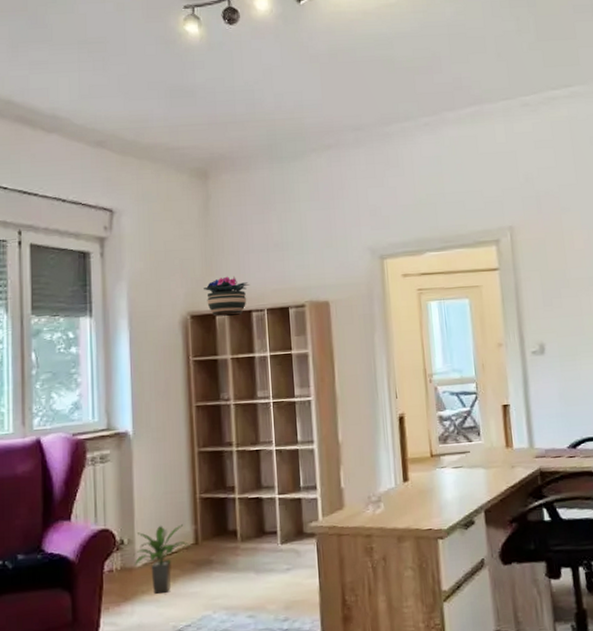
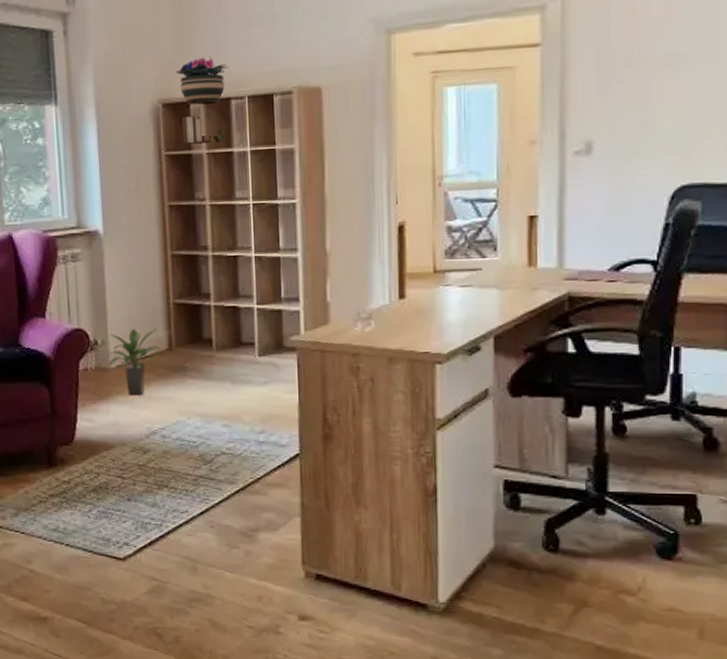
books: none [208,326,246,351] -> present [182,115,224,144]

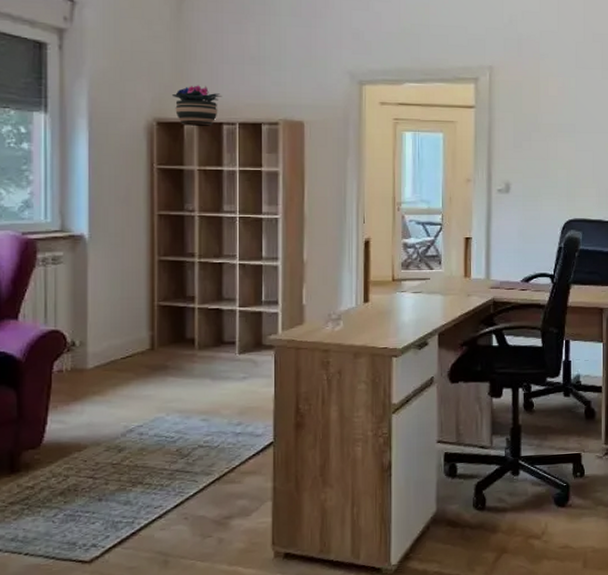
potted plant: present [107,328,164,395] -> none [85,329,146,395]
books: present [182,115,224,144] -> none [175,134,214,161]

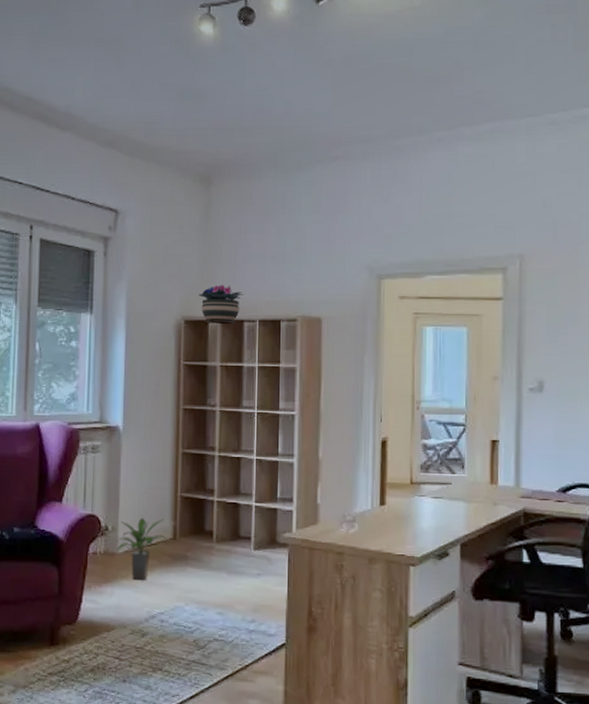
potted plant: none [85,329,146,395] -> present [116,517,168,580]

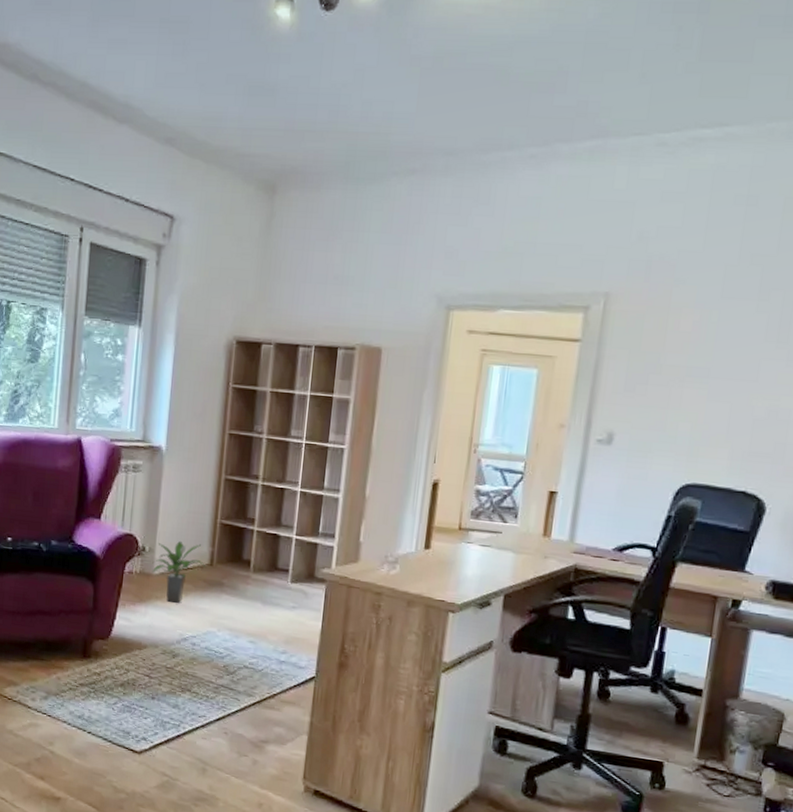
potted flower: present [199,284,244,325] -> none [253,304,302,348]

